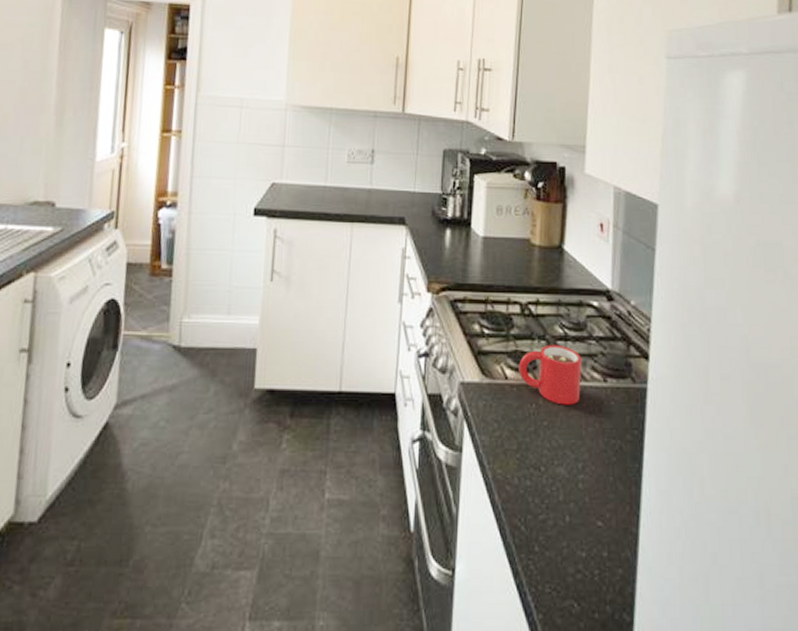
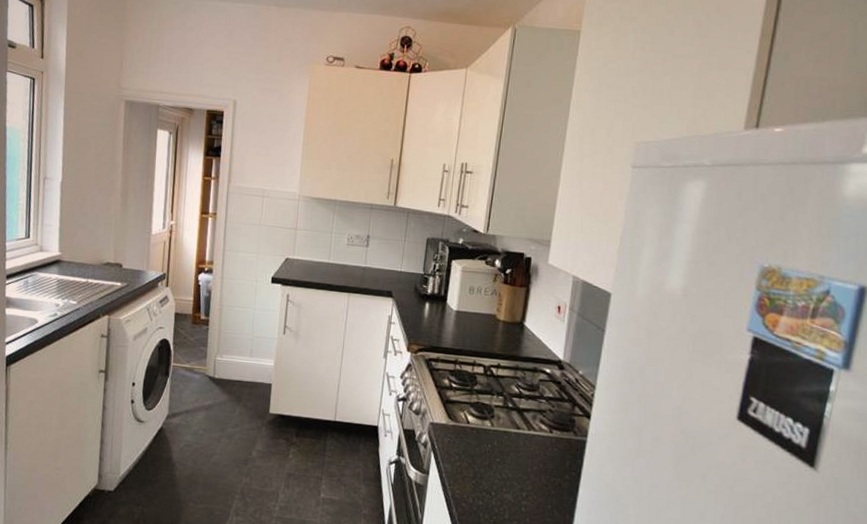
mug: present [519,344,582,405] -> none [479,400,533,448]

